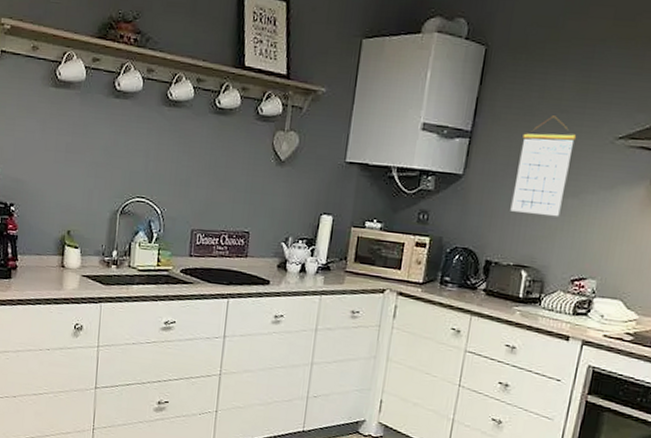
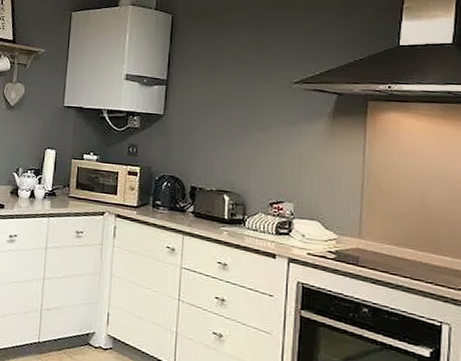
calendar: present [510,115,577,216] -> none [207,66,258,148]

